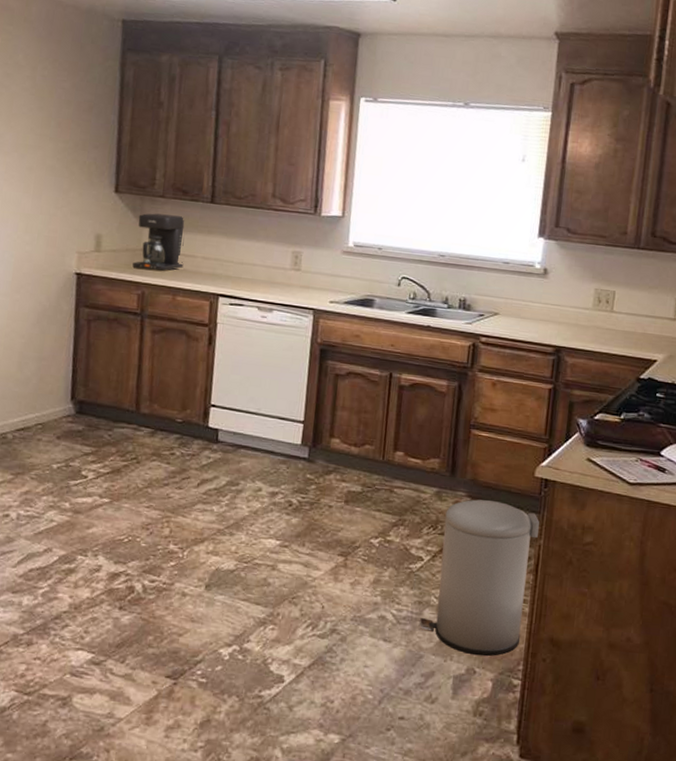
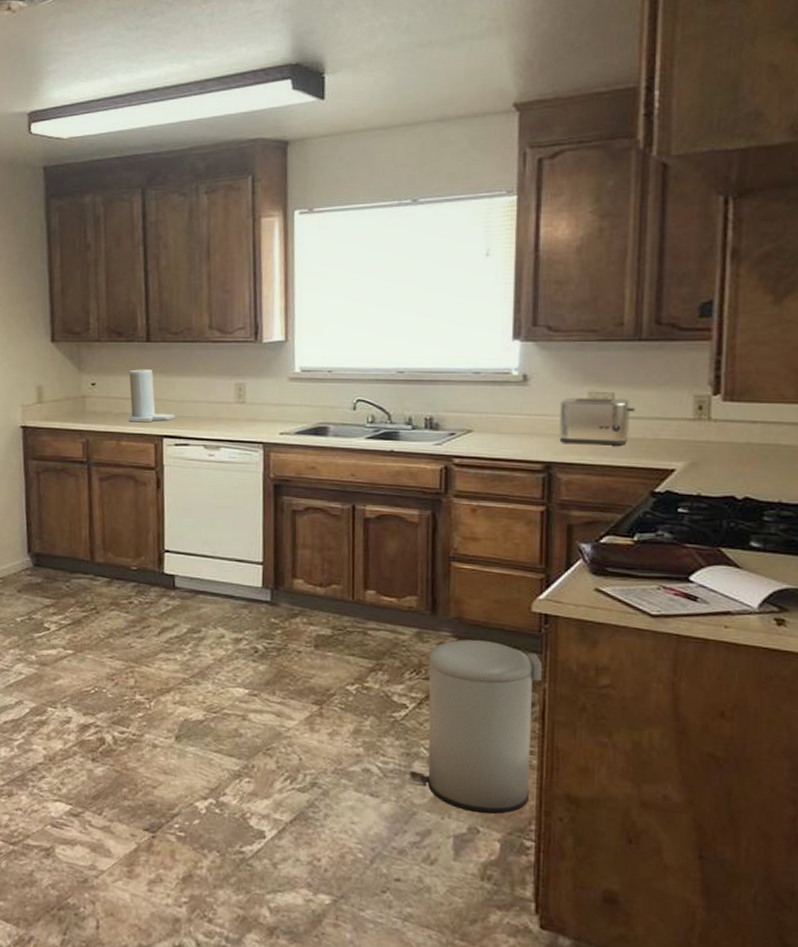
coffee maker: present [132,213,185,271] -> none [75,359,125,416]
paper towel: none [186,228,233,281] -> present [128,369,176,423]
toaster: none [568,291,631,337] -> present [558,397,636,446]

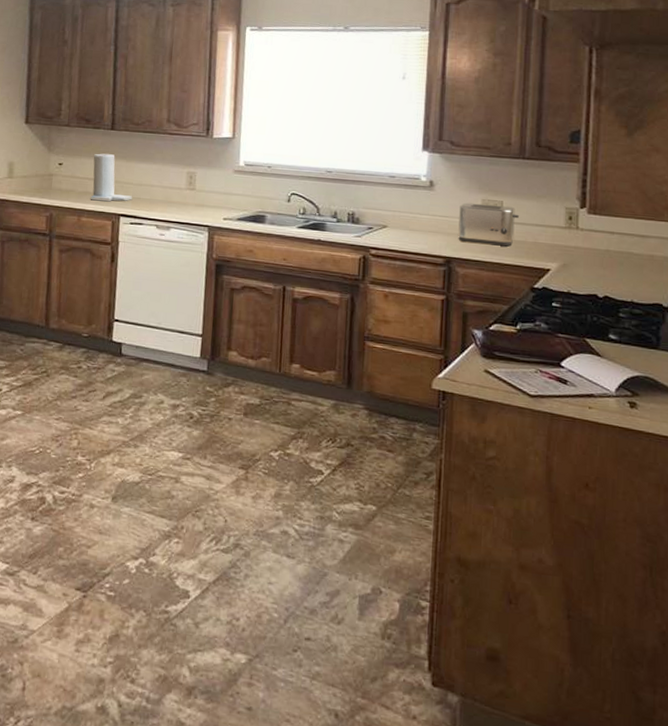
pedal bin: present [408,639,542,814] -> none [321,412,439,575]

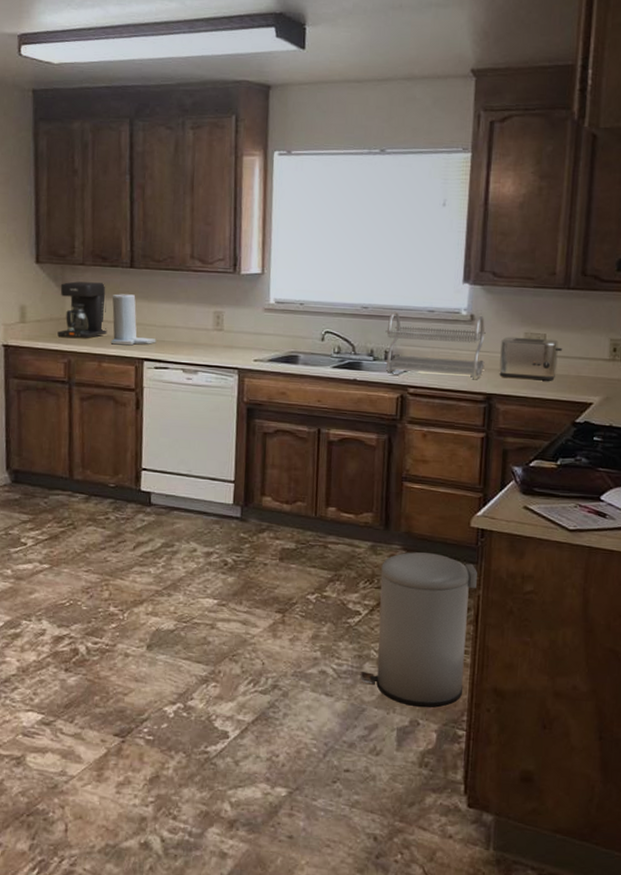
coffee maker: none [41,141,88,194] -> present [57,281,107,338]
pedal bin: none [321,412,439,575] -> present [359,552,477,708]
dish rack: none [347,176,445,244] -> present [384,311,486,380]

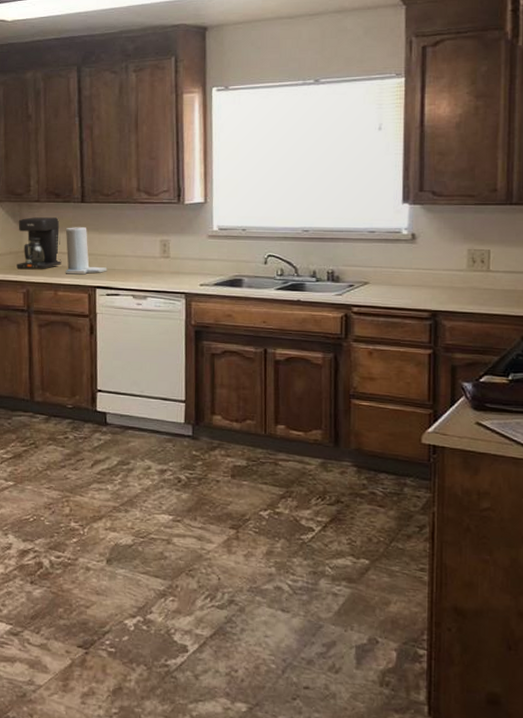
pedal bin: present [359,552,477,708] -> none [315,469,431,626]
dish rack: present [384,311,486,380] -> none [327,233,428,298]
toaster: present [498,336,563,381] -> none [442,254,509,296]

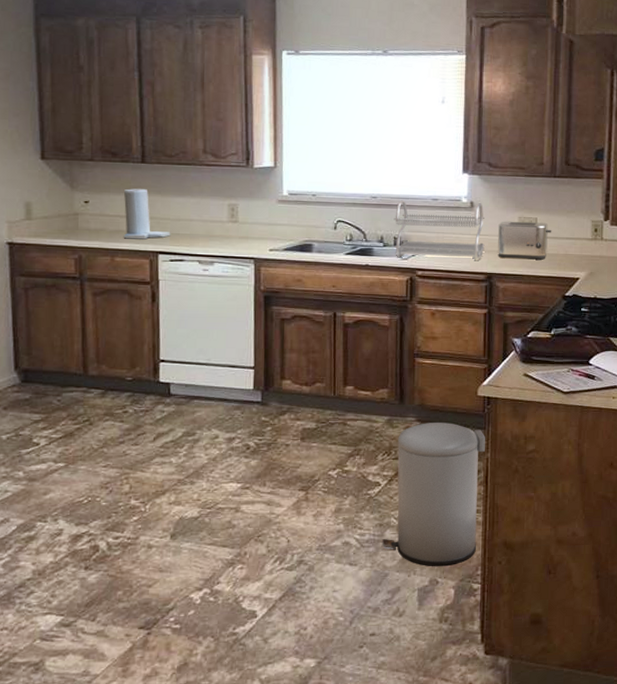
coffee maker: present [17,217,62,269] -> none [67,177,120,233]
pedal bin: none [315,469,431,626] -> present [381,423,485,566]
dish rack: none [327,233,428,298] -> present [393,200,485,261]
toaster: none [442,254,509,296] -> present [497,221,552,260]

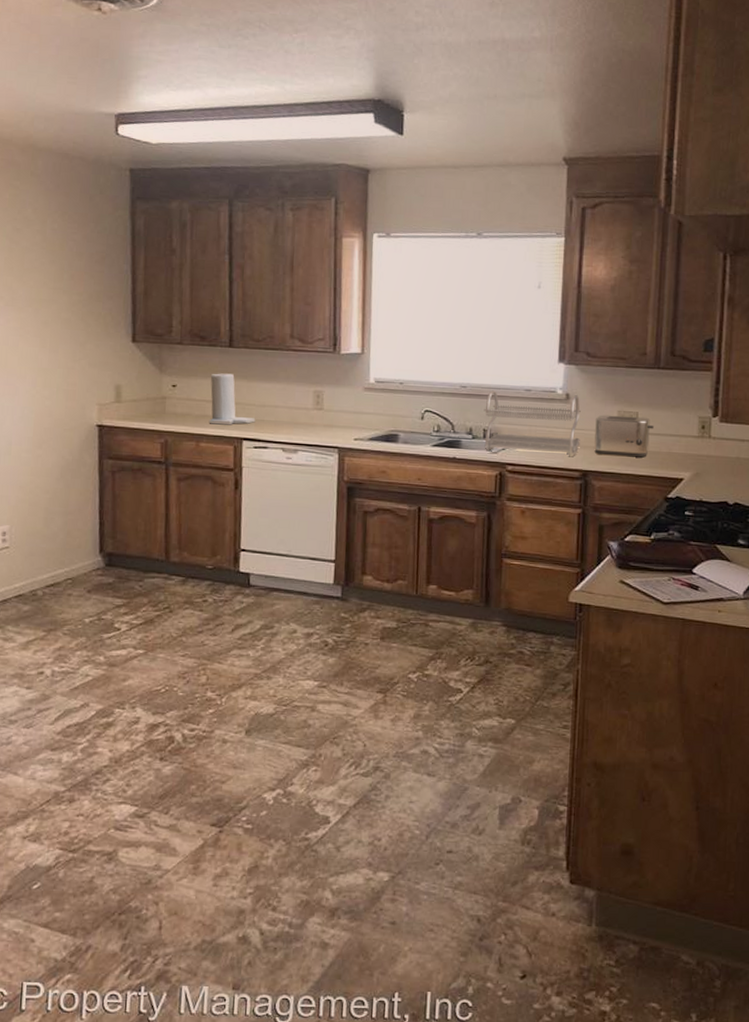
pedal bin: present [381,423,485,566] -> none [461,628,576,784]

